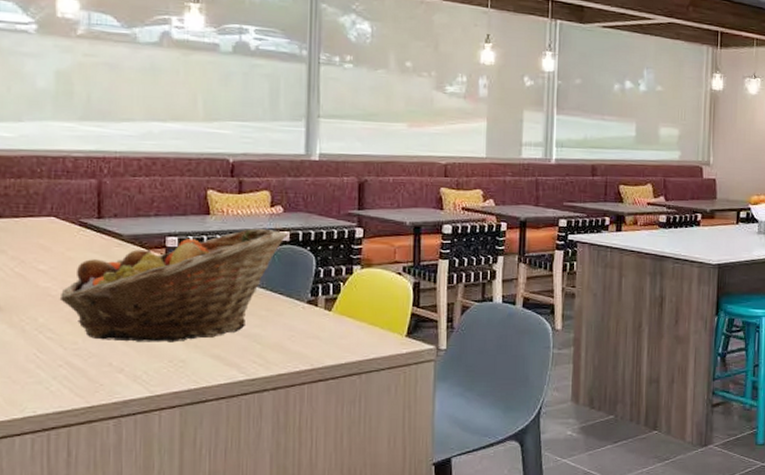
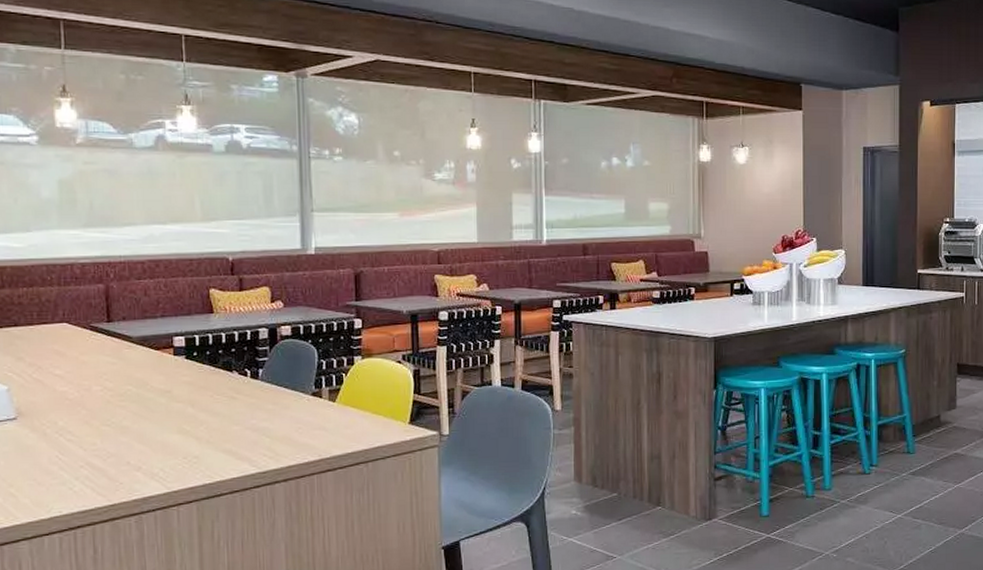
fruit basket: present [59,229,288,343] -> none [76,325,290,441]

